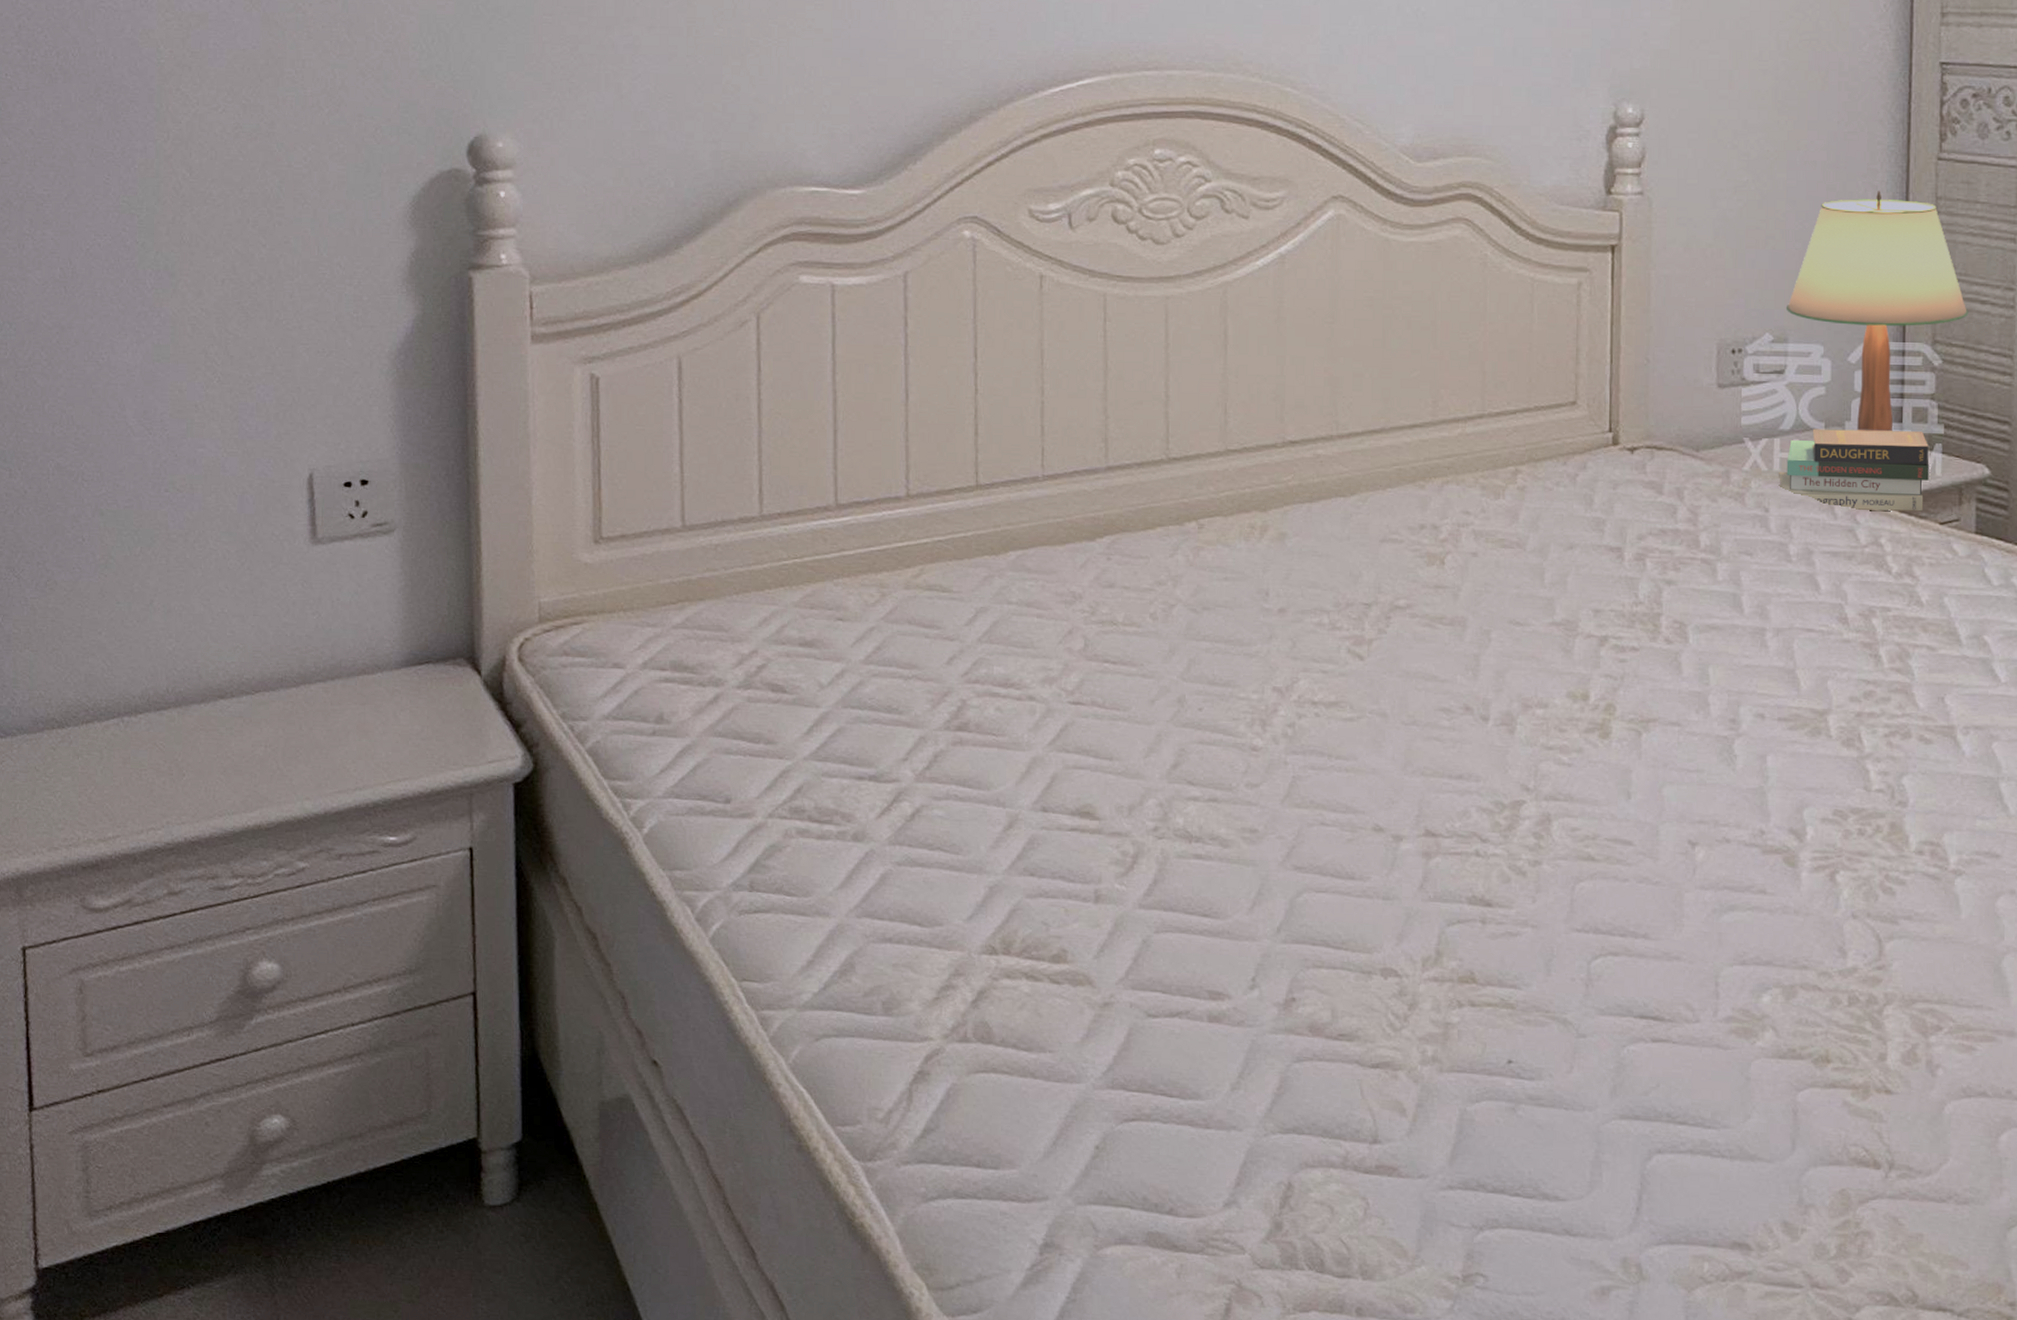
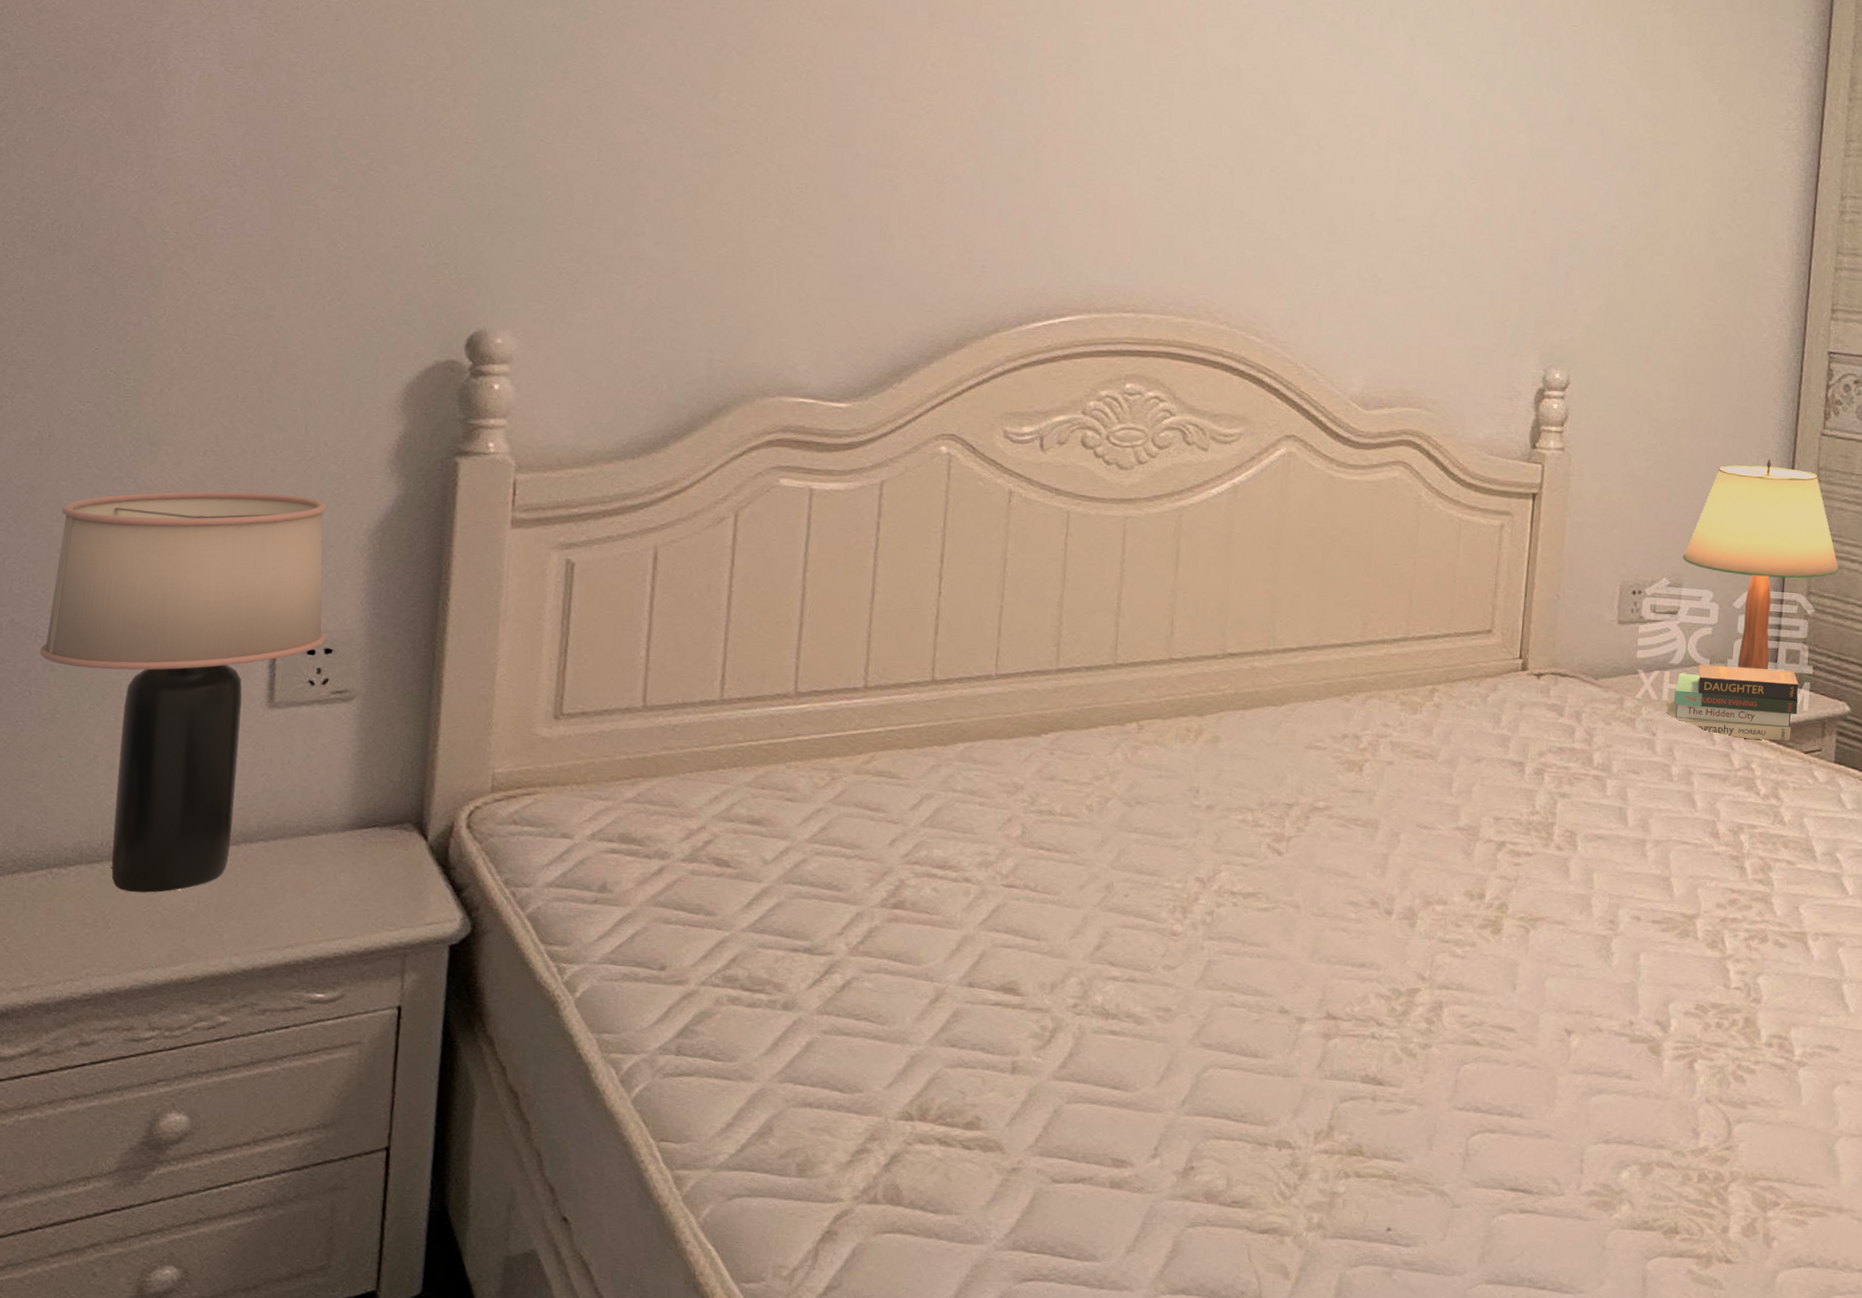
table lamp: none [88,320,360,739] -> present [40,491,327,893]

